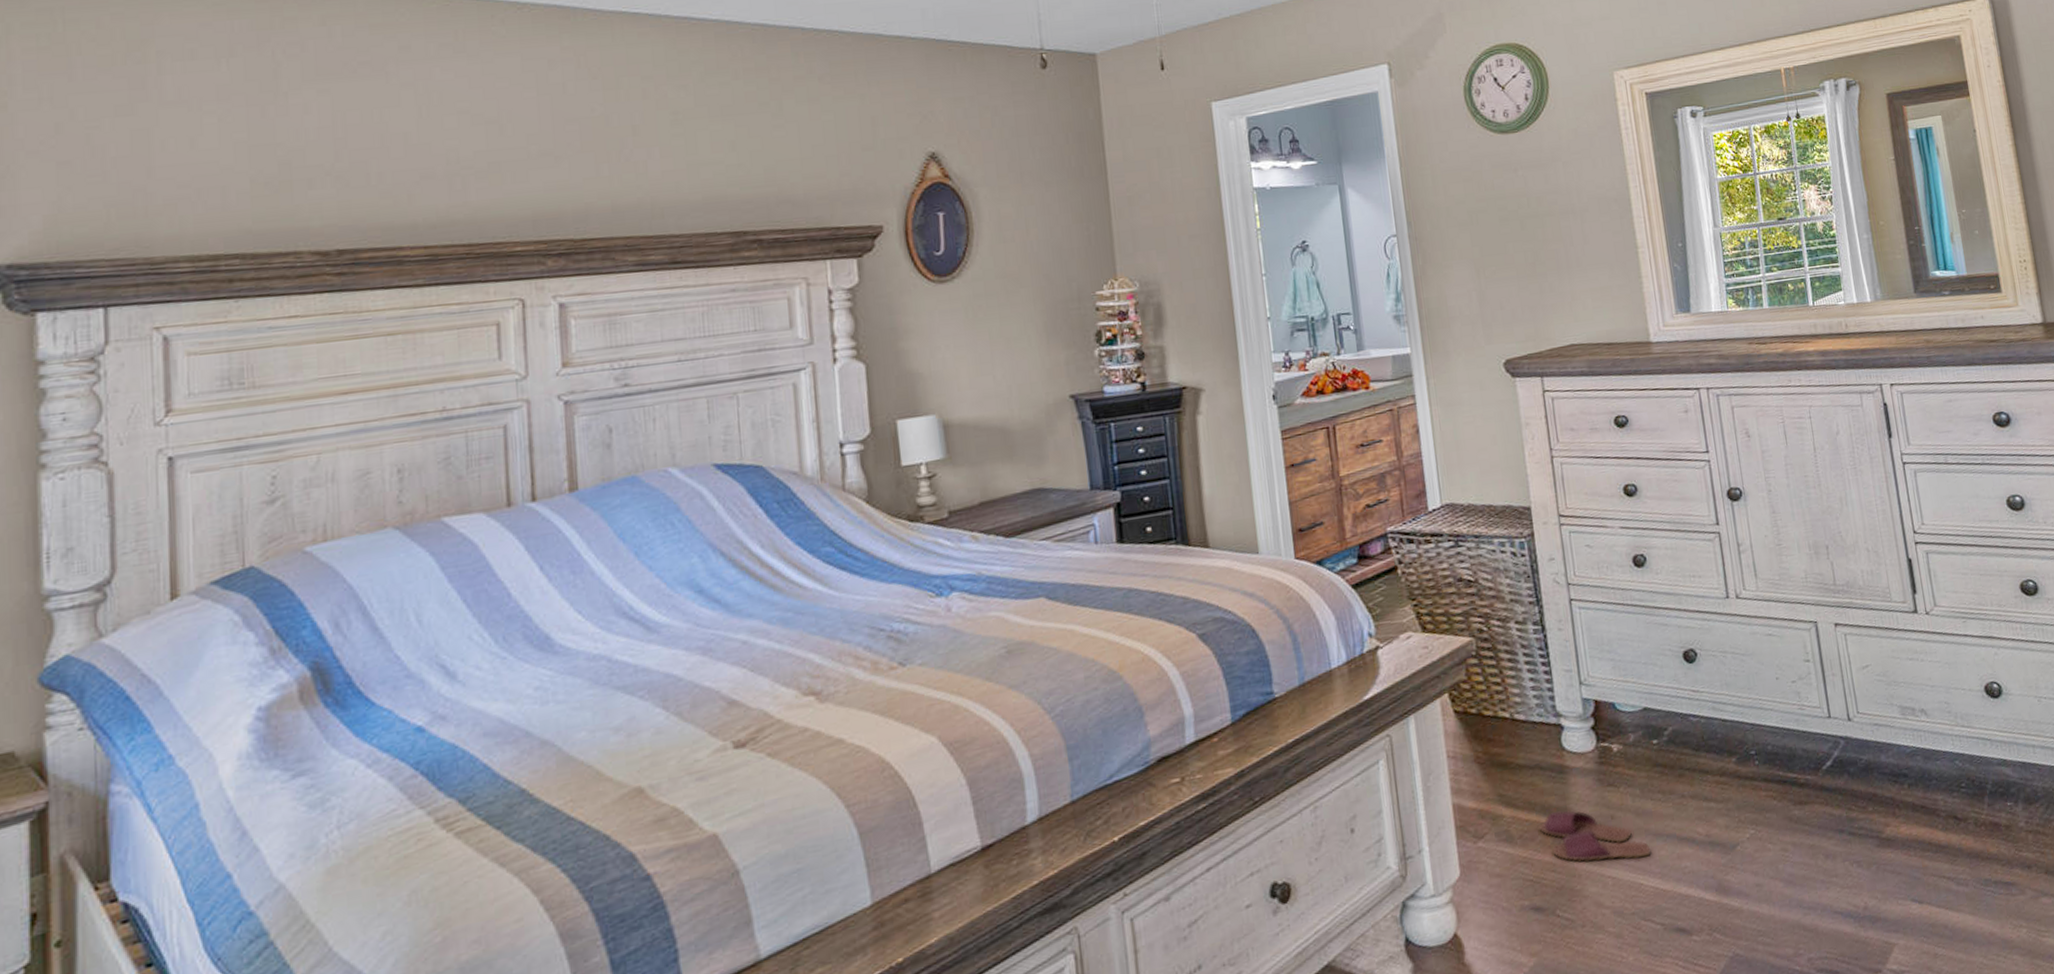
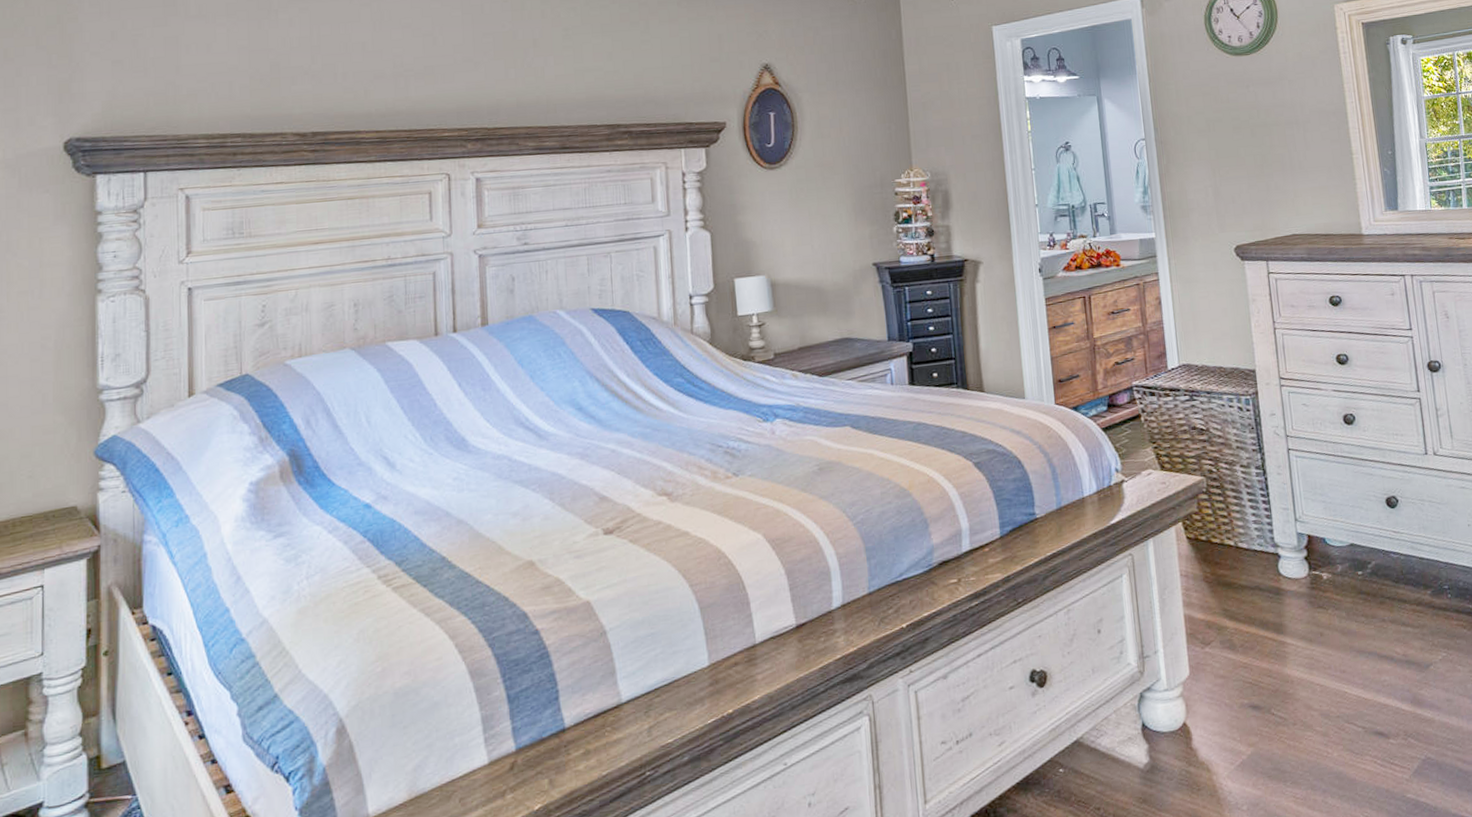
slippers: present [1538,810,1650,862] -> none [1257,626,1354,671]

